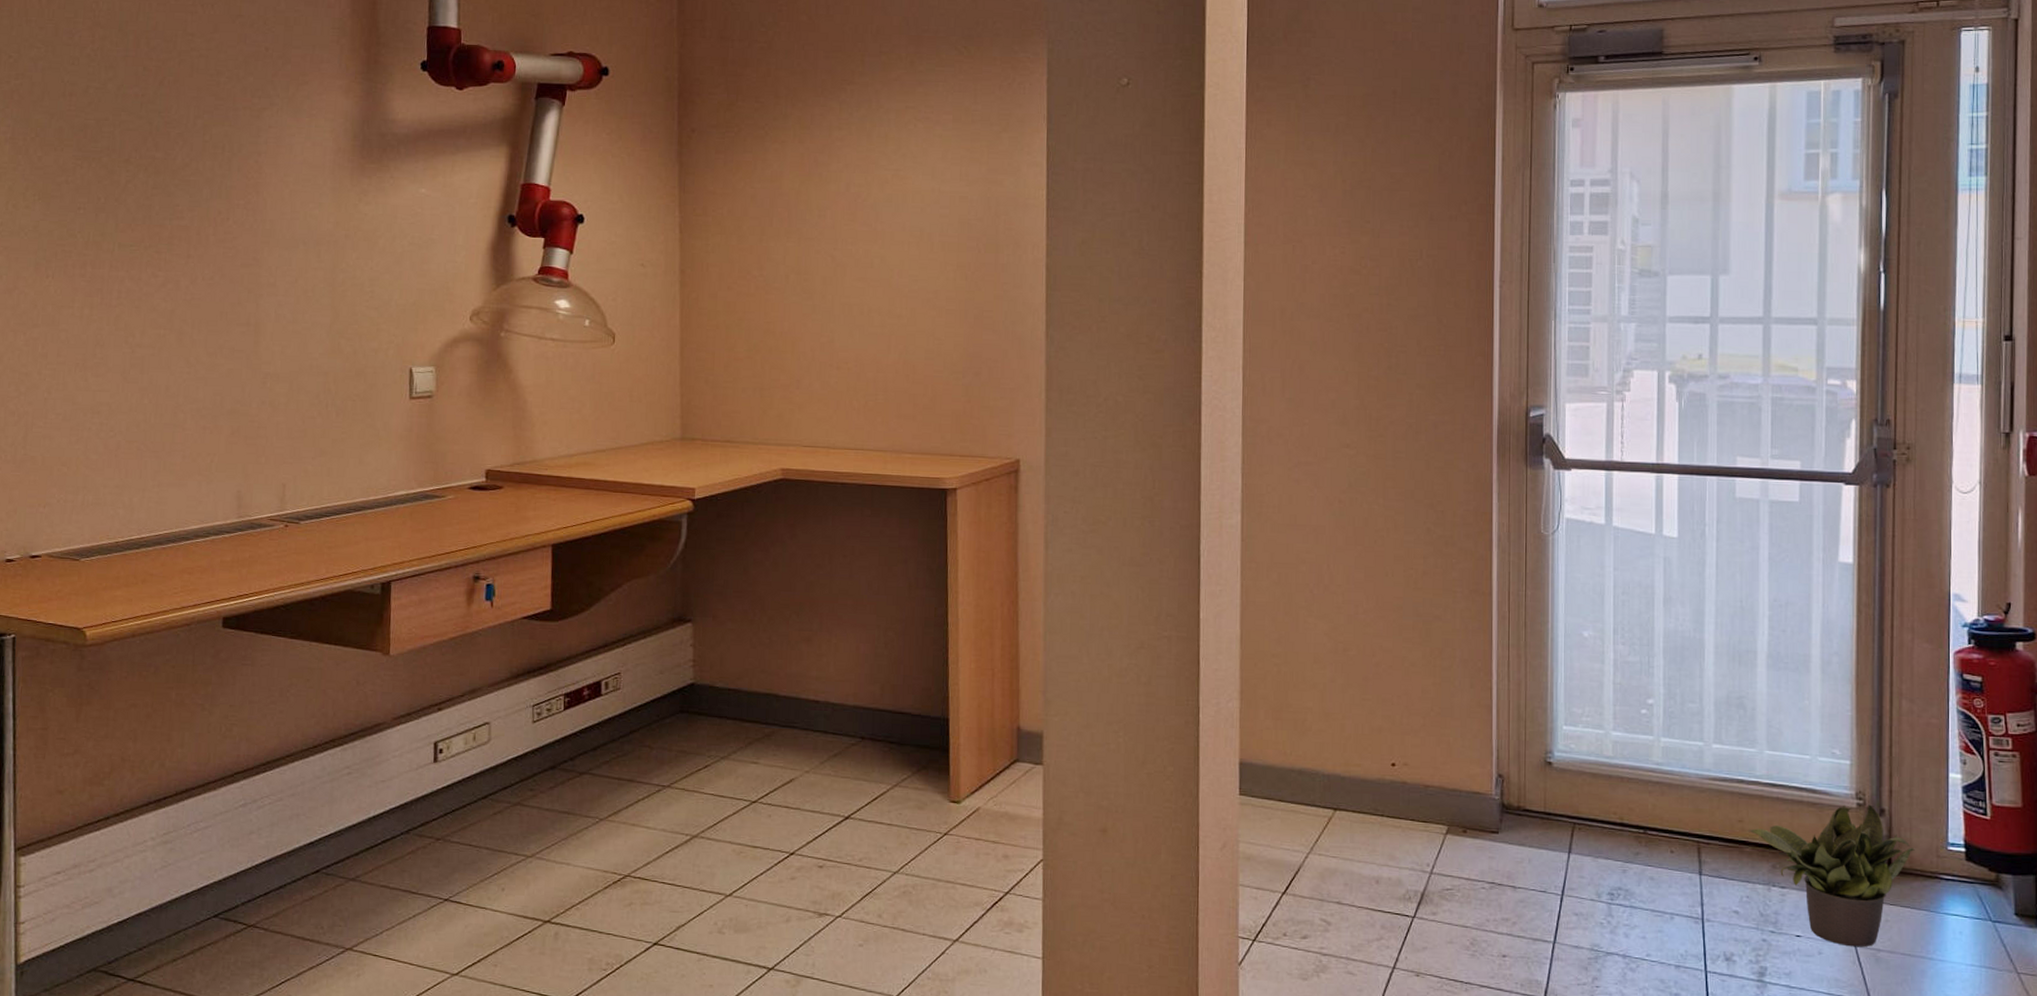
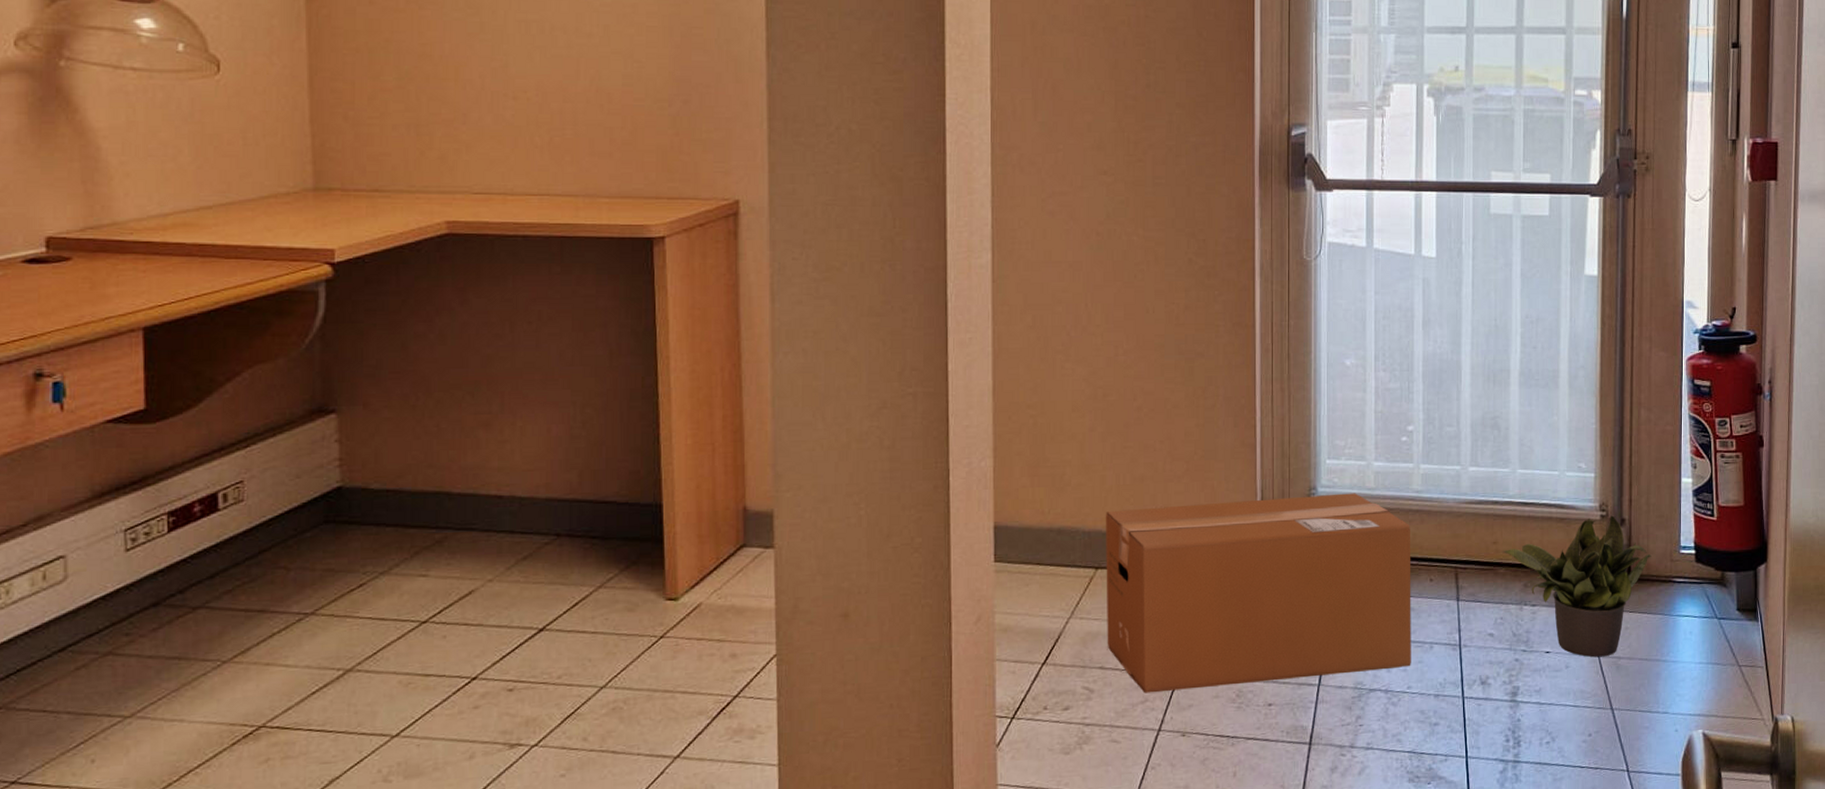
box: none [1344,757,1651,935] -> present [1106,493,1411,694]

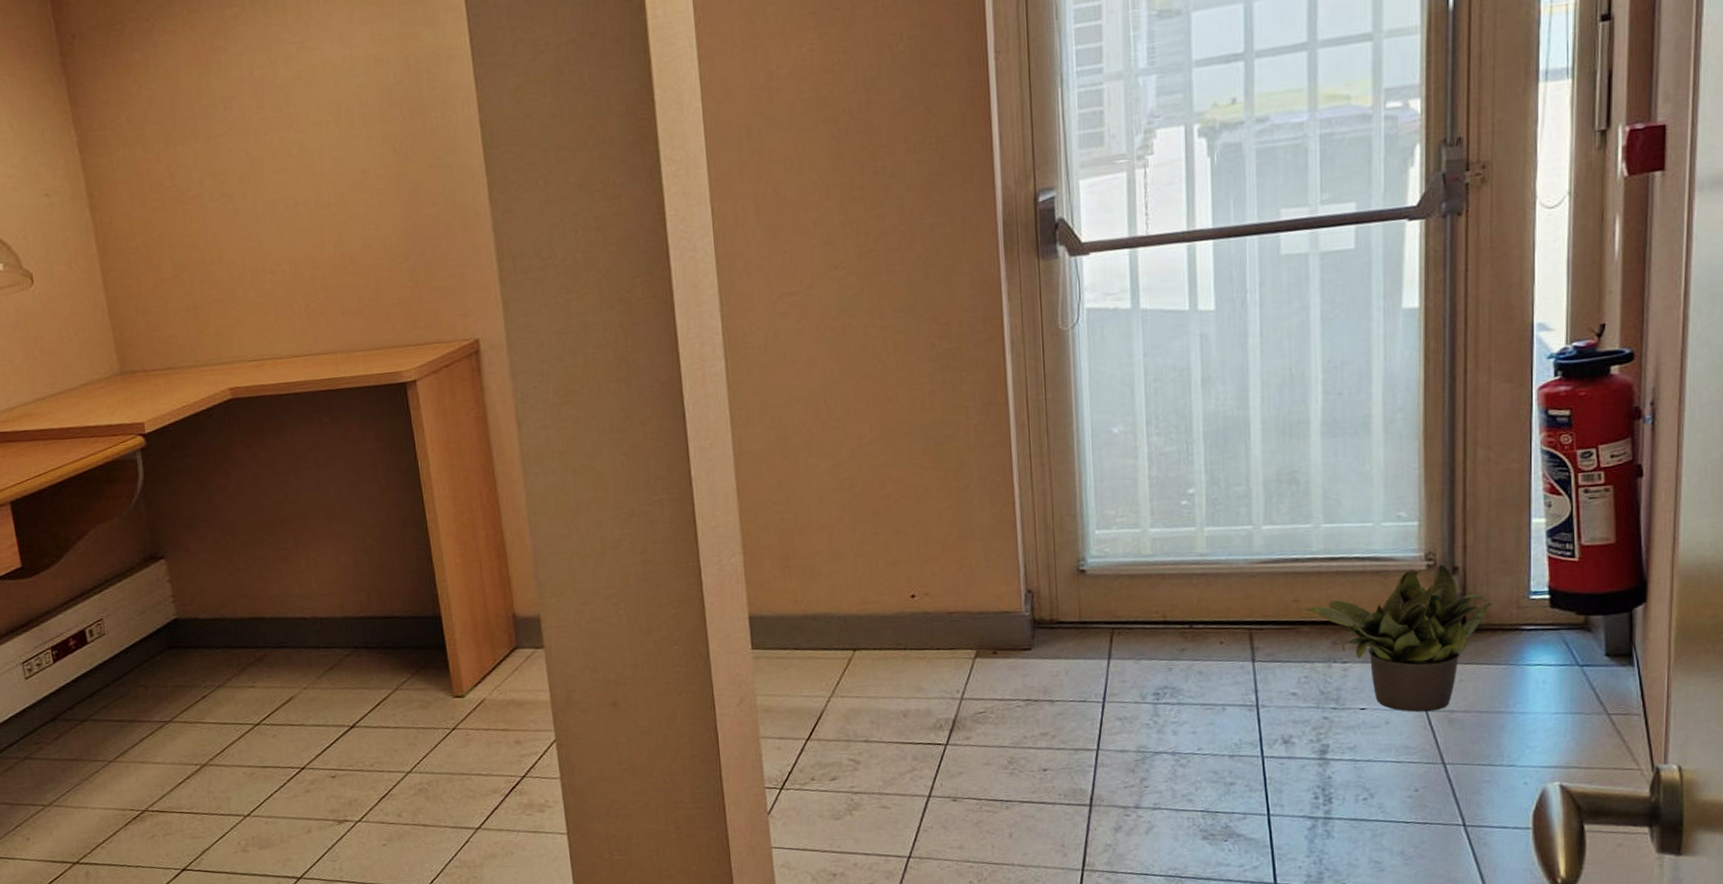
box: present [1106,493,1411,694] -> none [860,561,1201,763]

